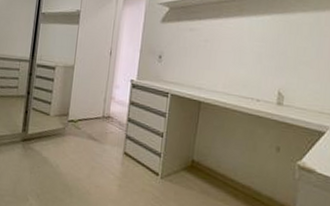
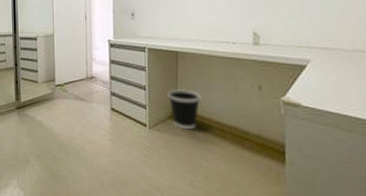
wastebasket: none [184,140,218,184] -> present [167,89,201,130]

